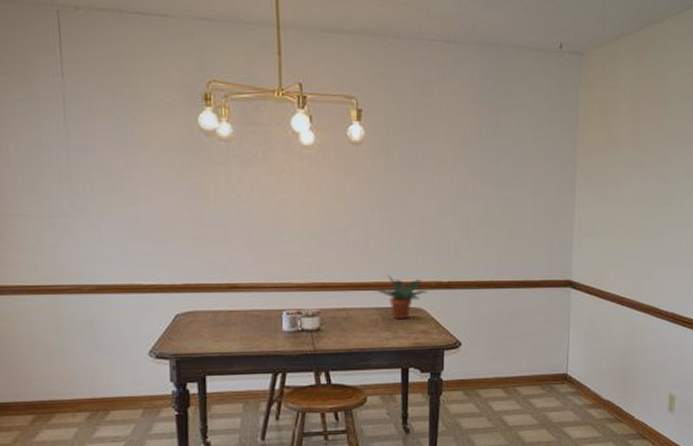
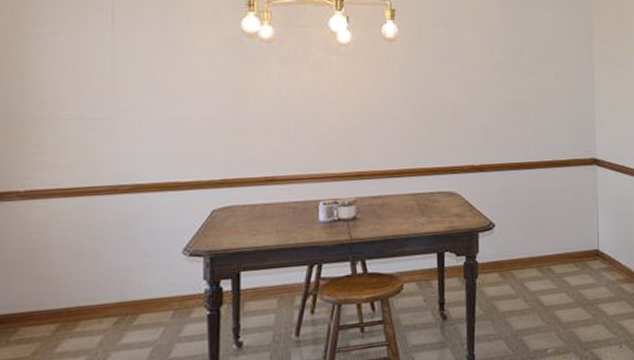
potted plant: present [374,275,428,320] -> none [408,161,461,205]

